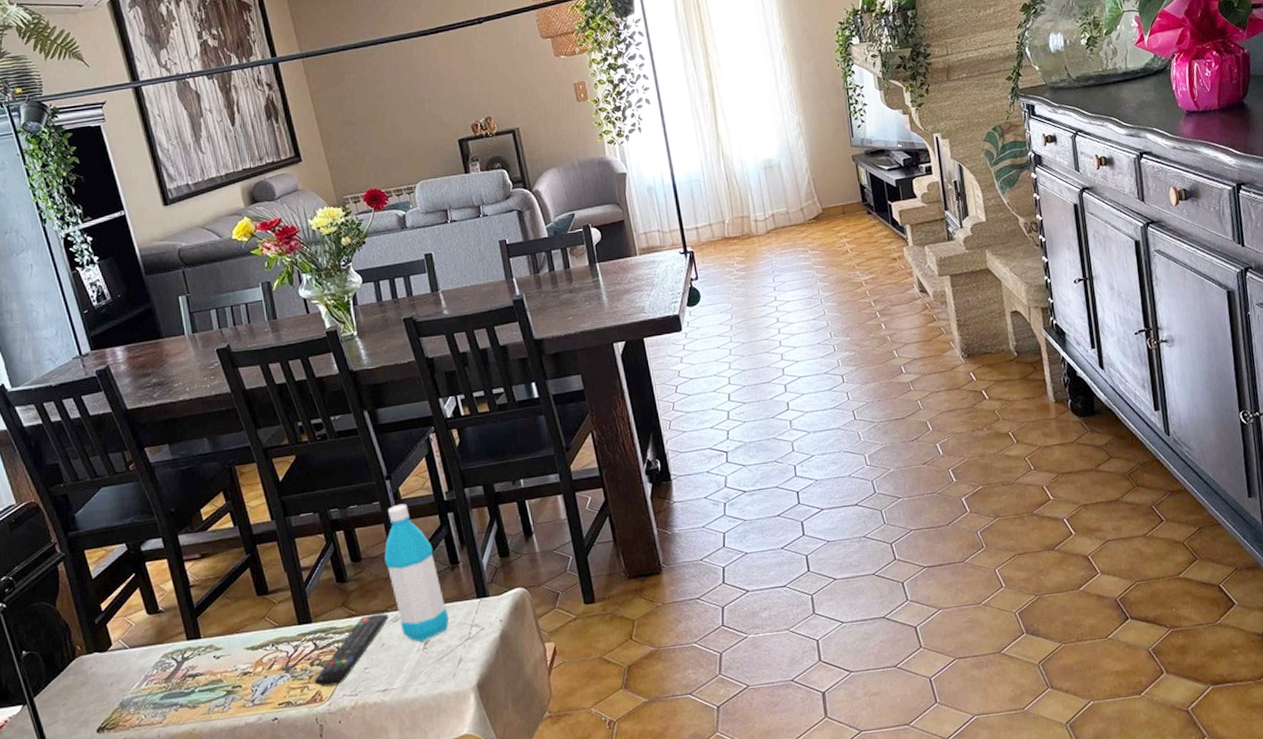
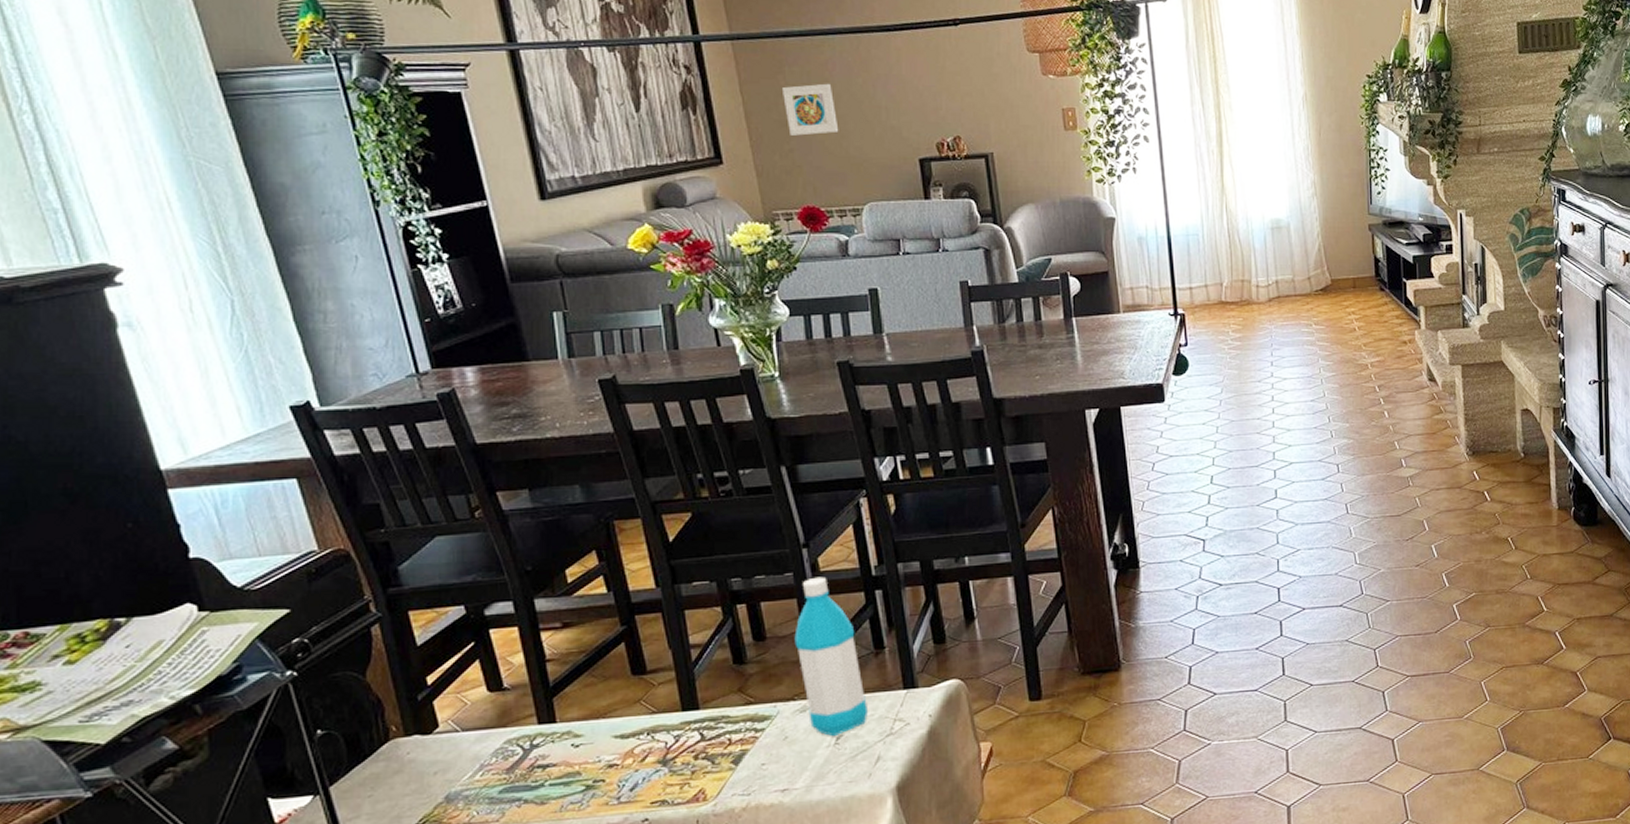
remote control: present [314,613,389,687] -> none [698,702,795,784]
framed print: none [343,84,392,132] -> present [781,83,839,136]

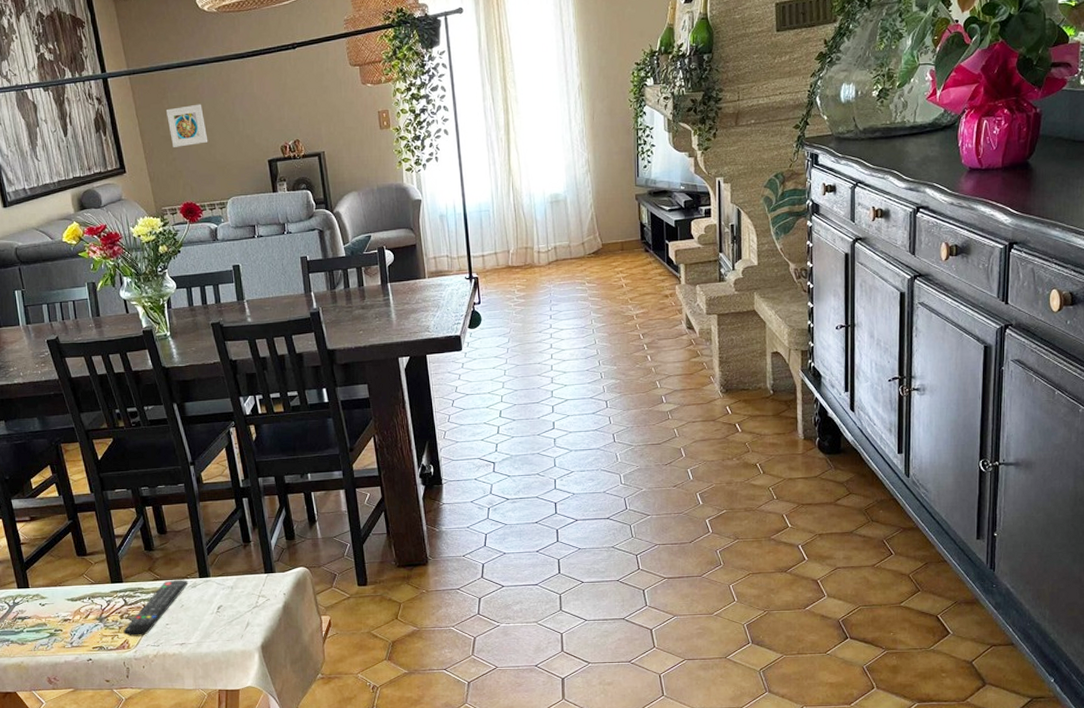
remote control: none [698,702,795,784] -> present [123,580,188,637]
water bottle: present [794,577,869,737] -> none [186,487,240,607]

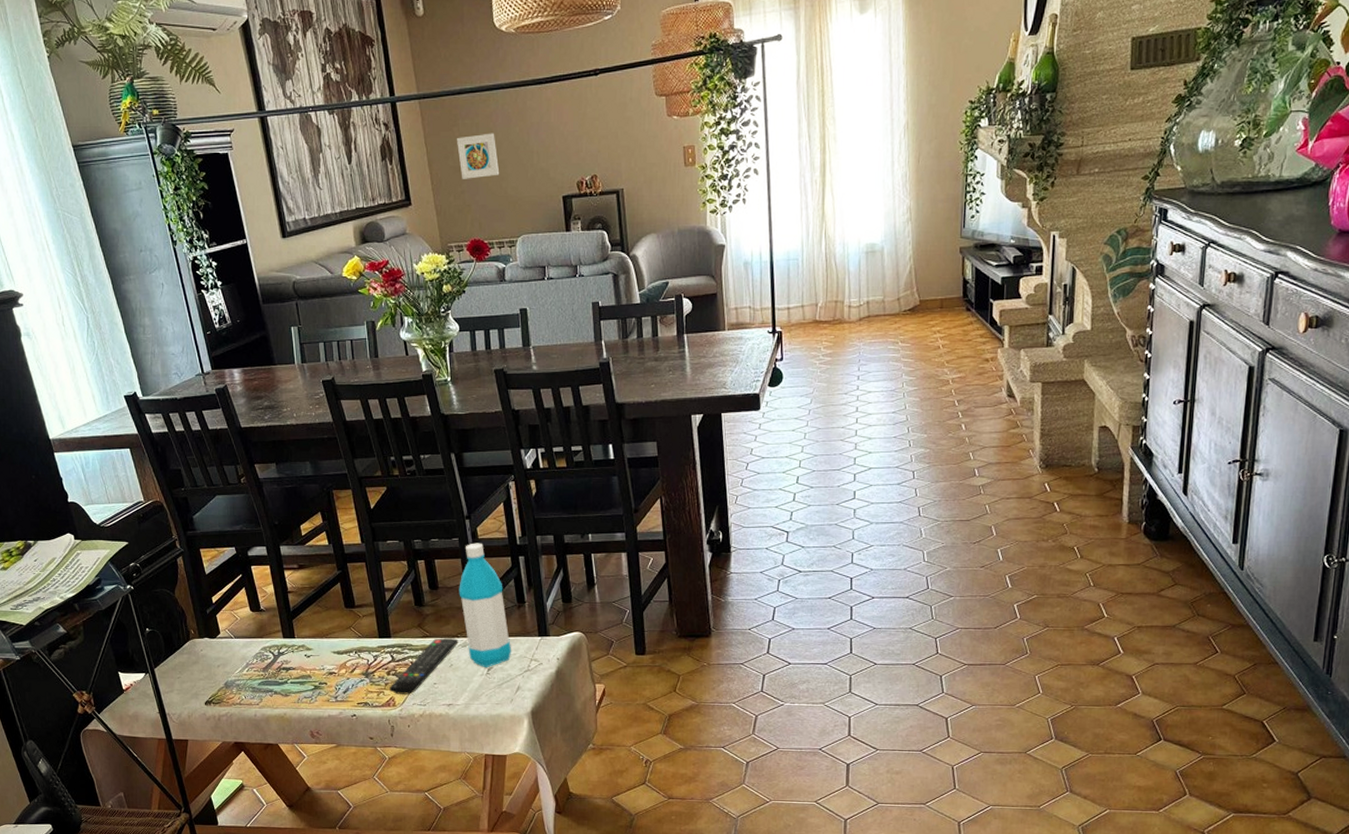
water bottle: none [186,487,240,607] -> present [459,543,512,668]

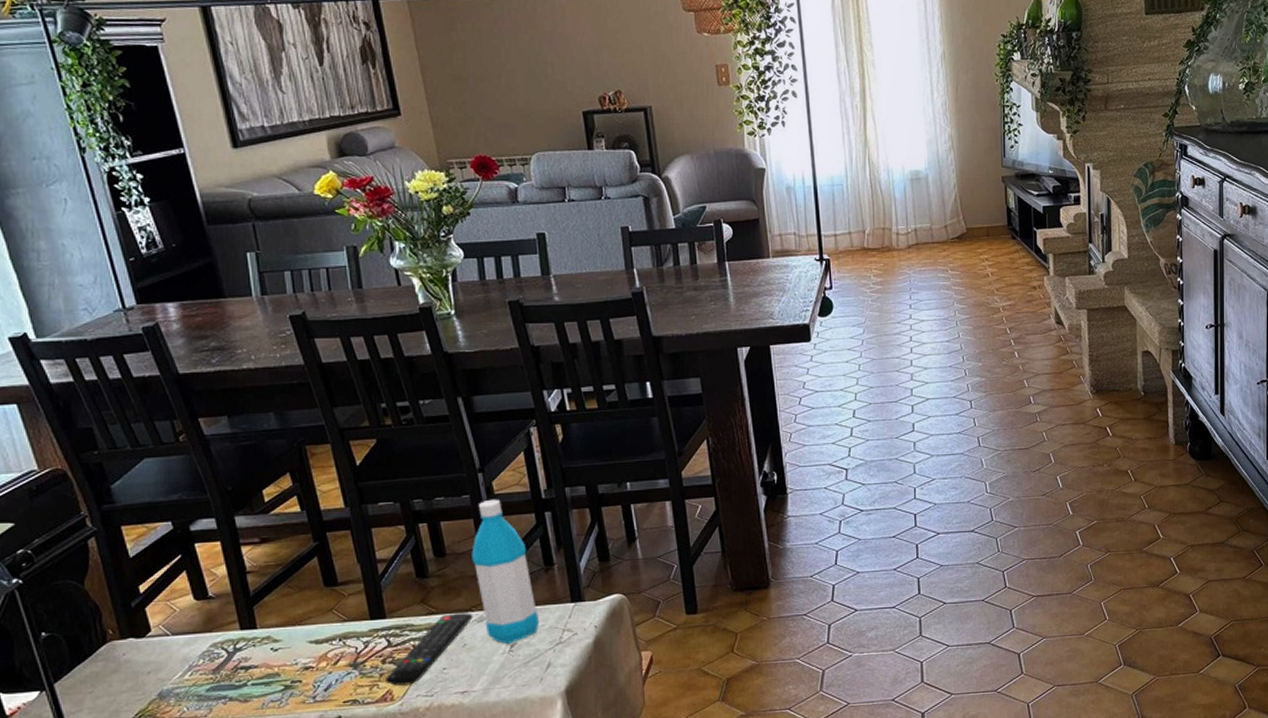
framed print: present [456,133,500,179] -> none [454,39,508,89]

